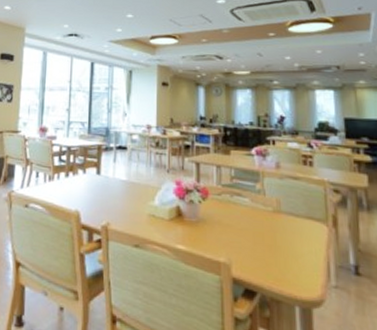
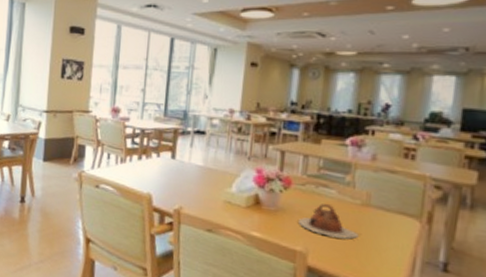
teapot: none [219,211,275,247] -> present [299,203,359,239]

